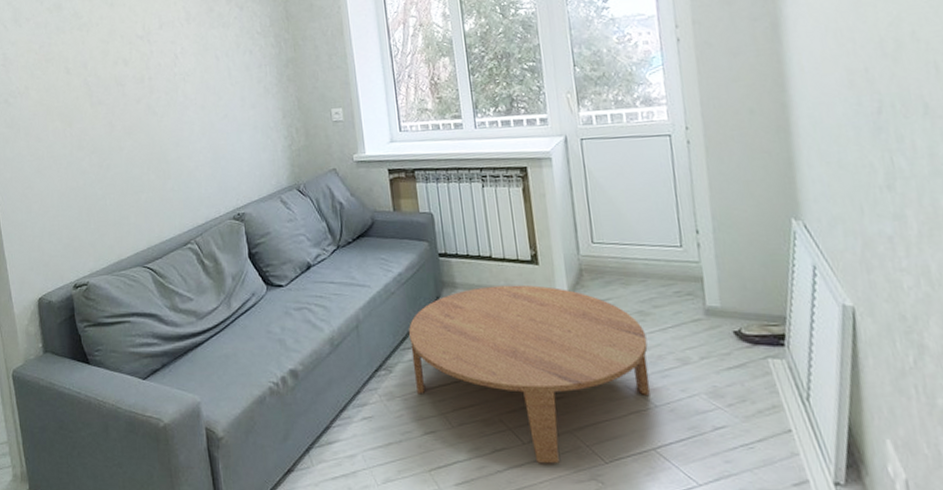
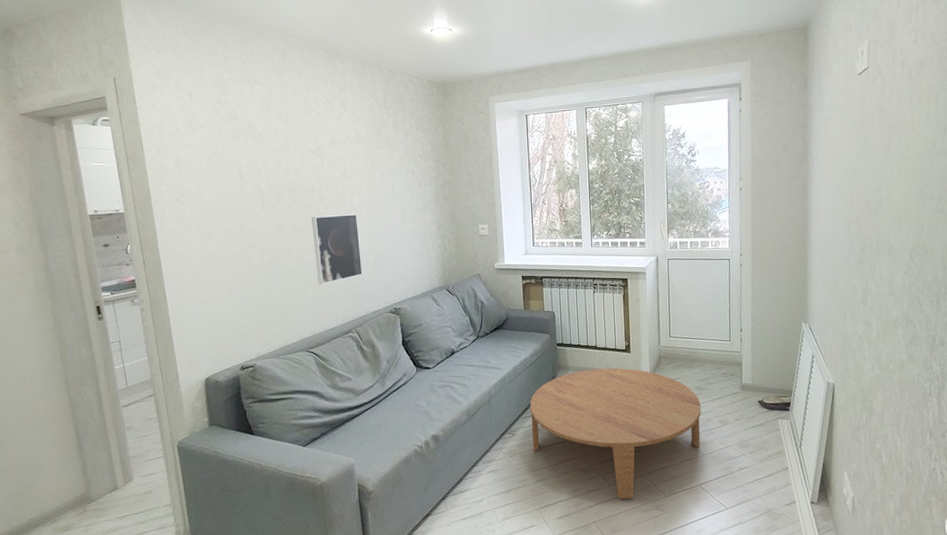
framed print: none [141,105,200,189] -> present [311,214,363,285]

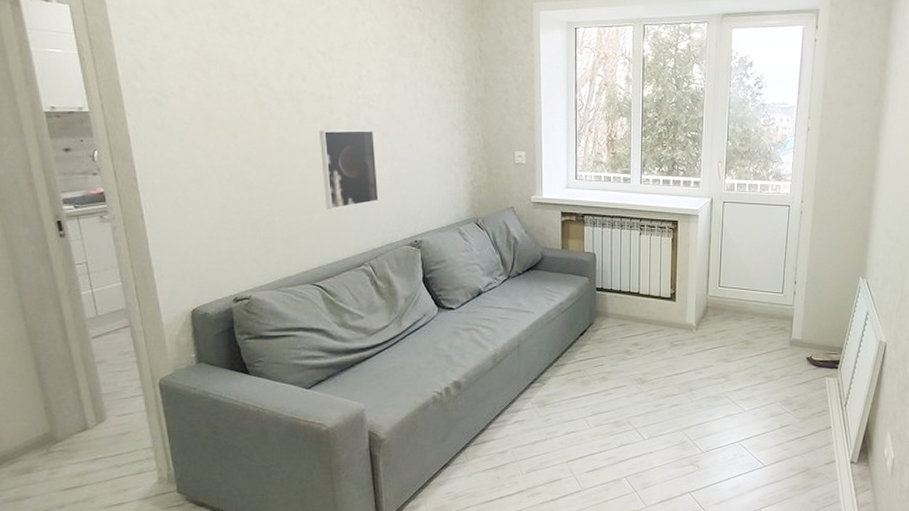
coffee table: present [530,368,701,499] -> none [563,317,746,454]

